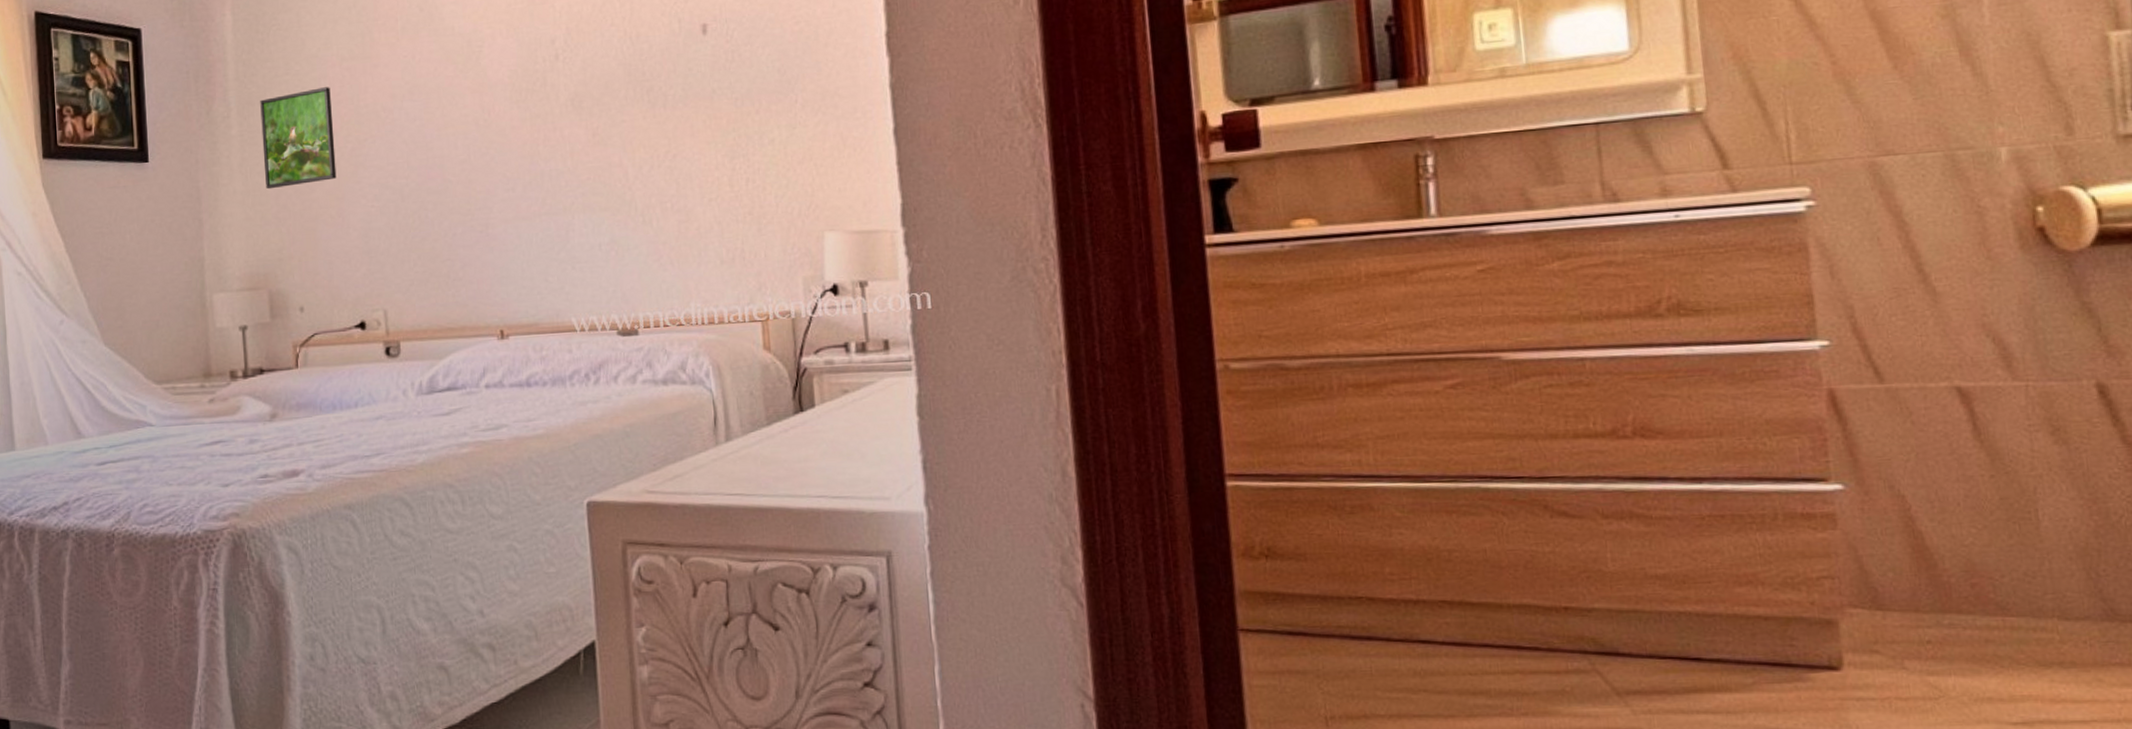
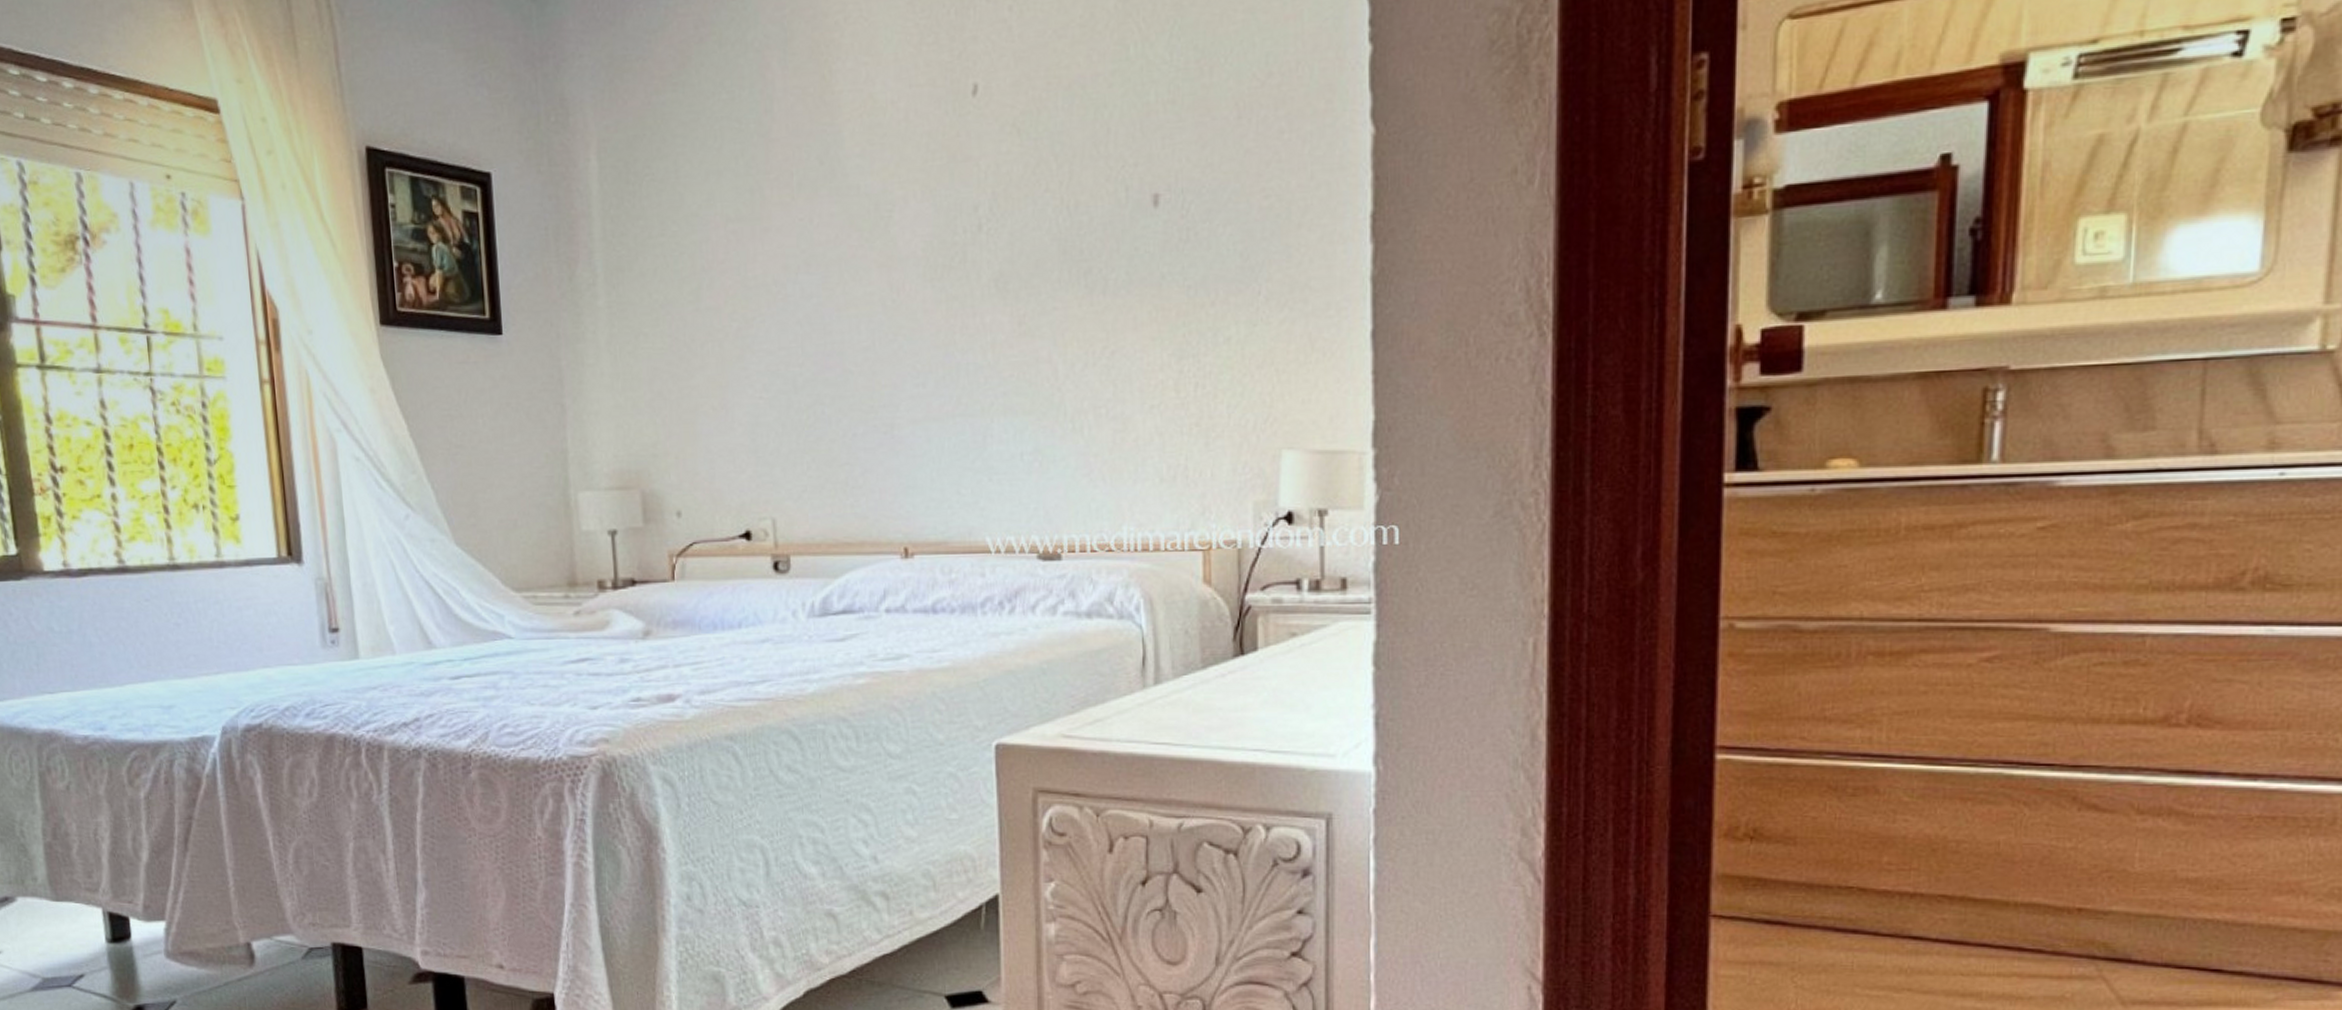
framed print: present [260,87,337,190] -> none [631,253,720,373]

